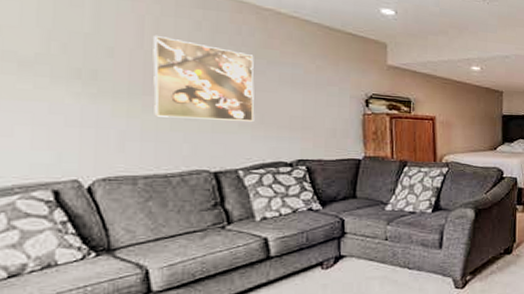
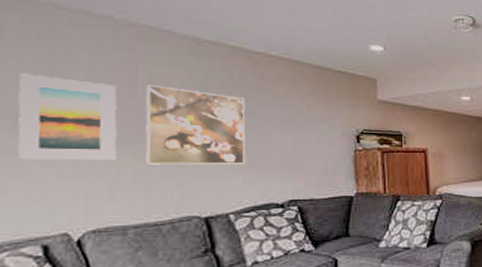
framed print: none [21,16,125,111] -> present [17,73,117,161]

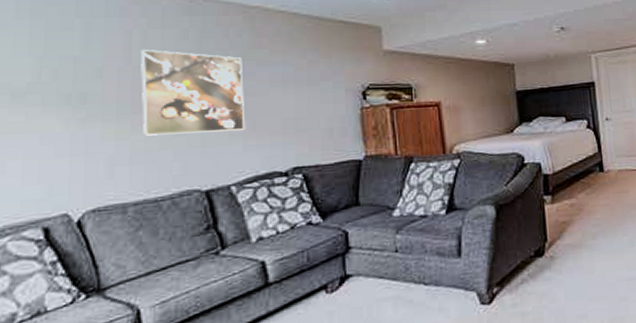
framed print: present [17,73,117,161] -> none [15,46,114,137]

